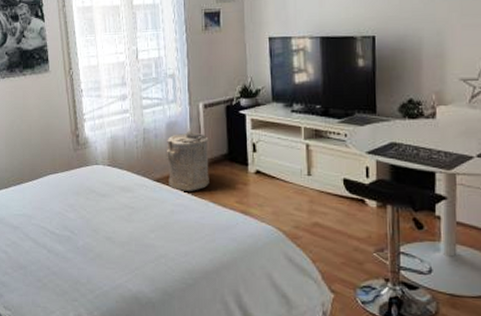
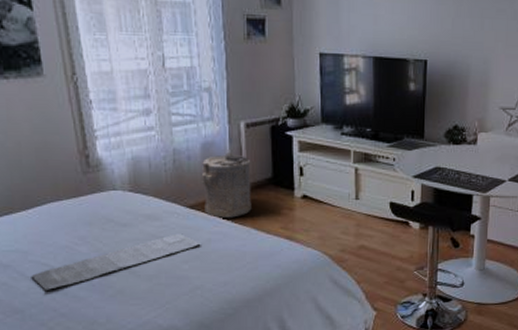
bath mat: none [33,204,165,250] -> present [31,233,201,290]

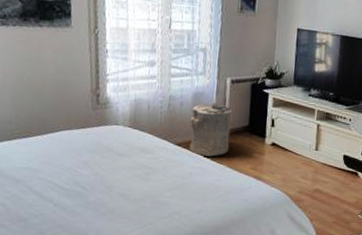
bath mat: present [31,233,201,290] -> none [37,165,183,204]

